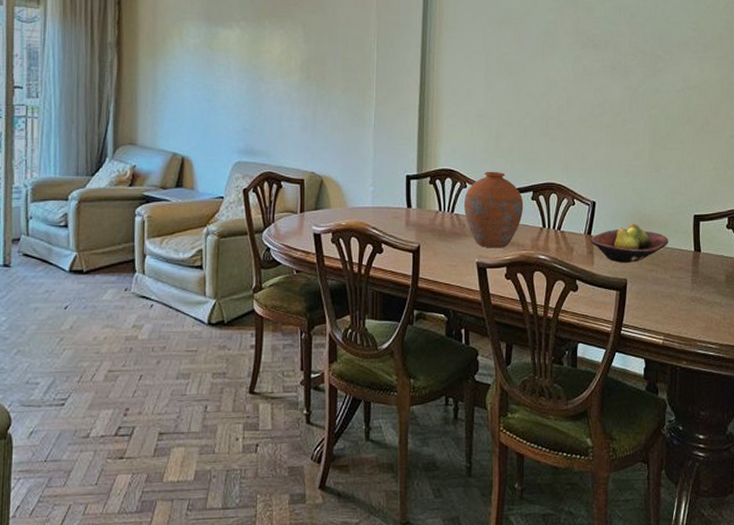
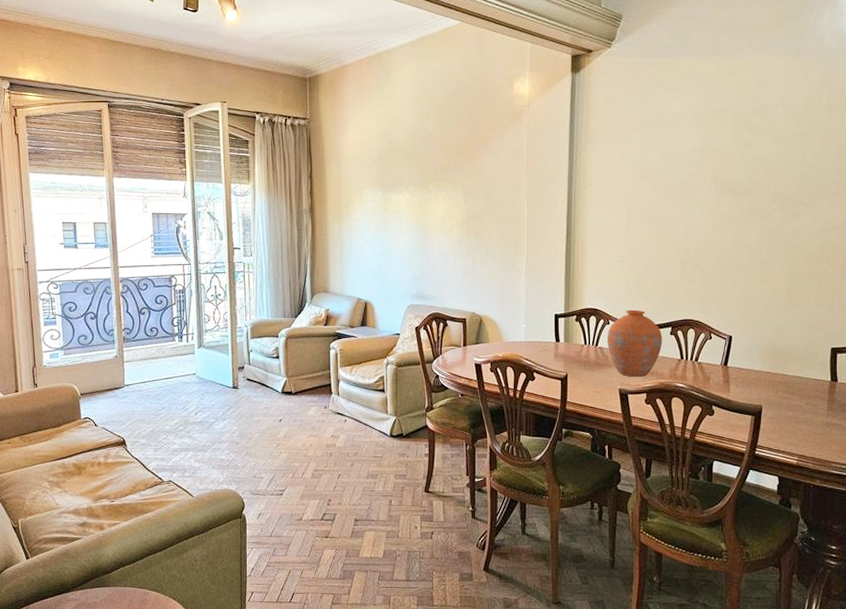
fruit bowl: present [590,223,669,263] -> none [727,355,805,391]

